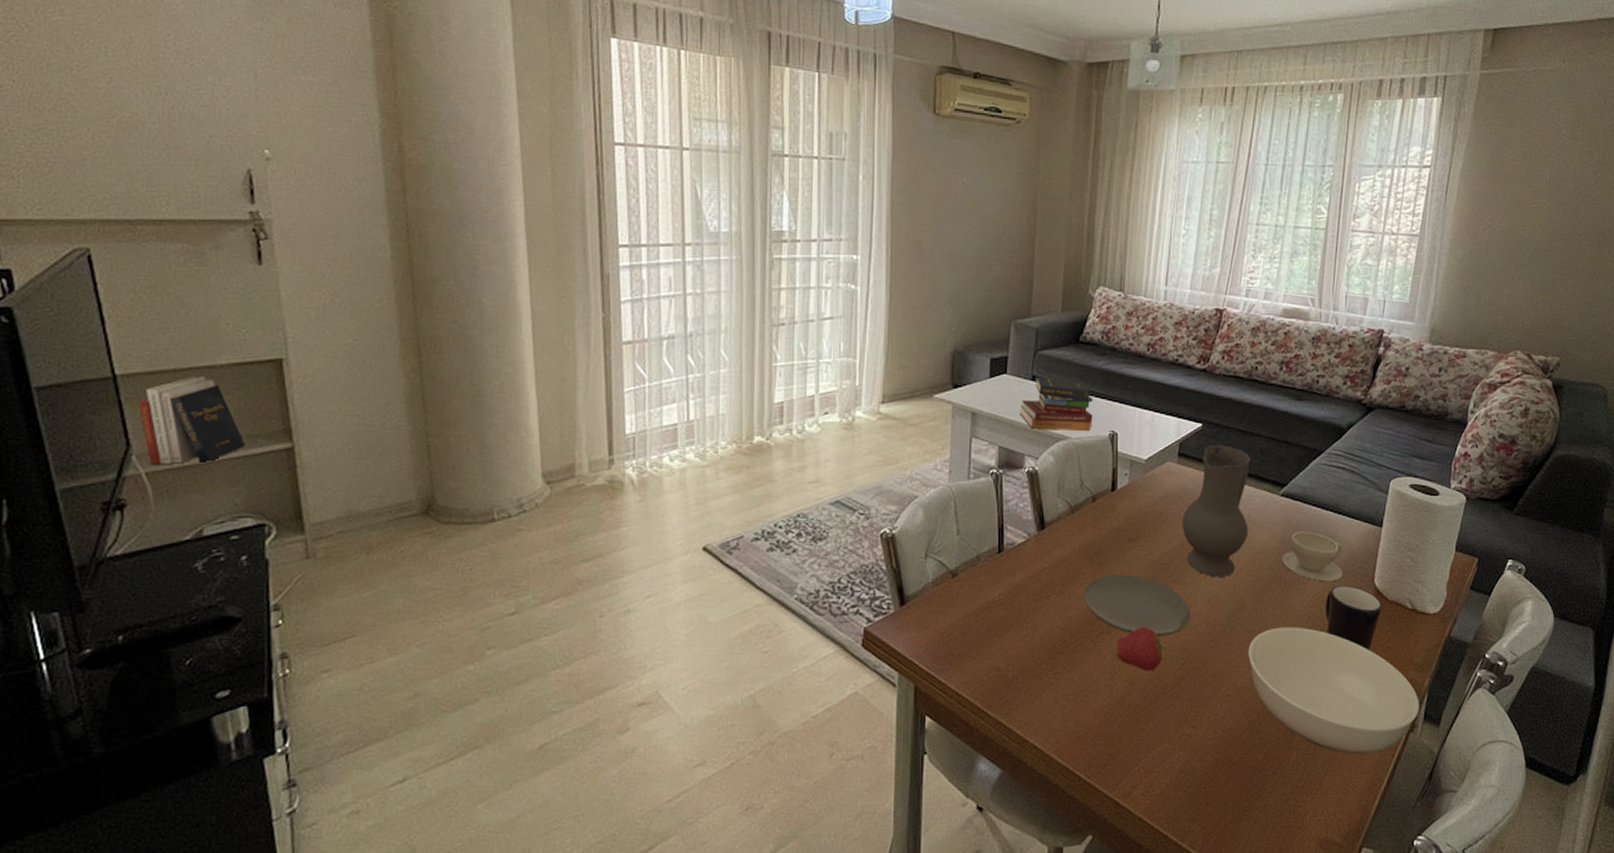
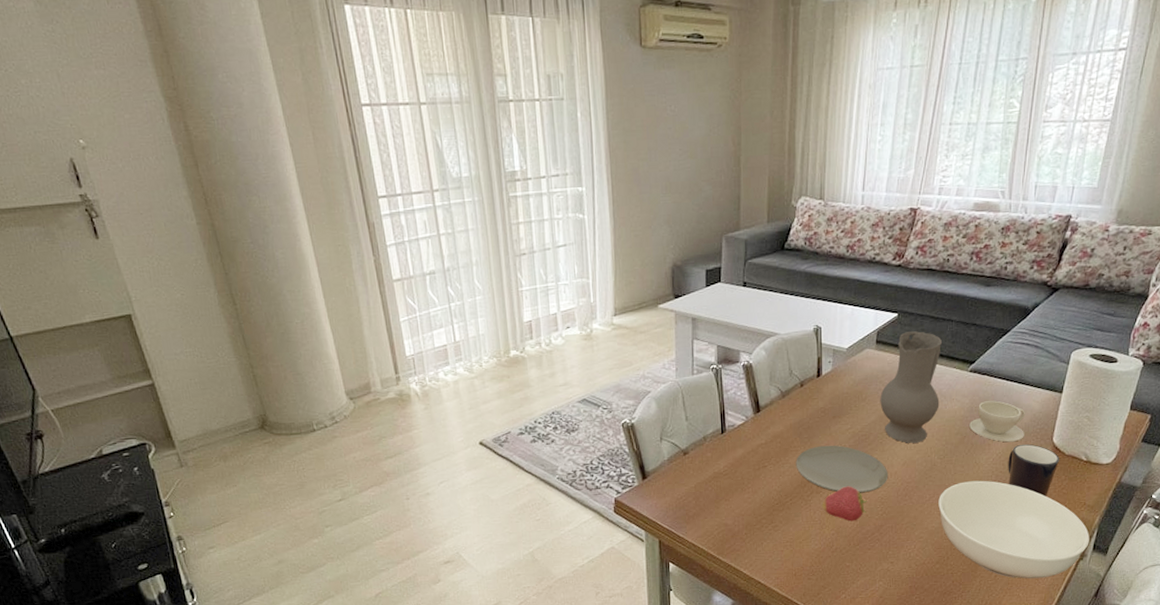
books: present [138,375,246,466] -> none [33,332,119,404]
books: present [1019,376,1093,432] -> none [733,282,799,329]

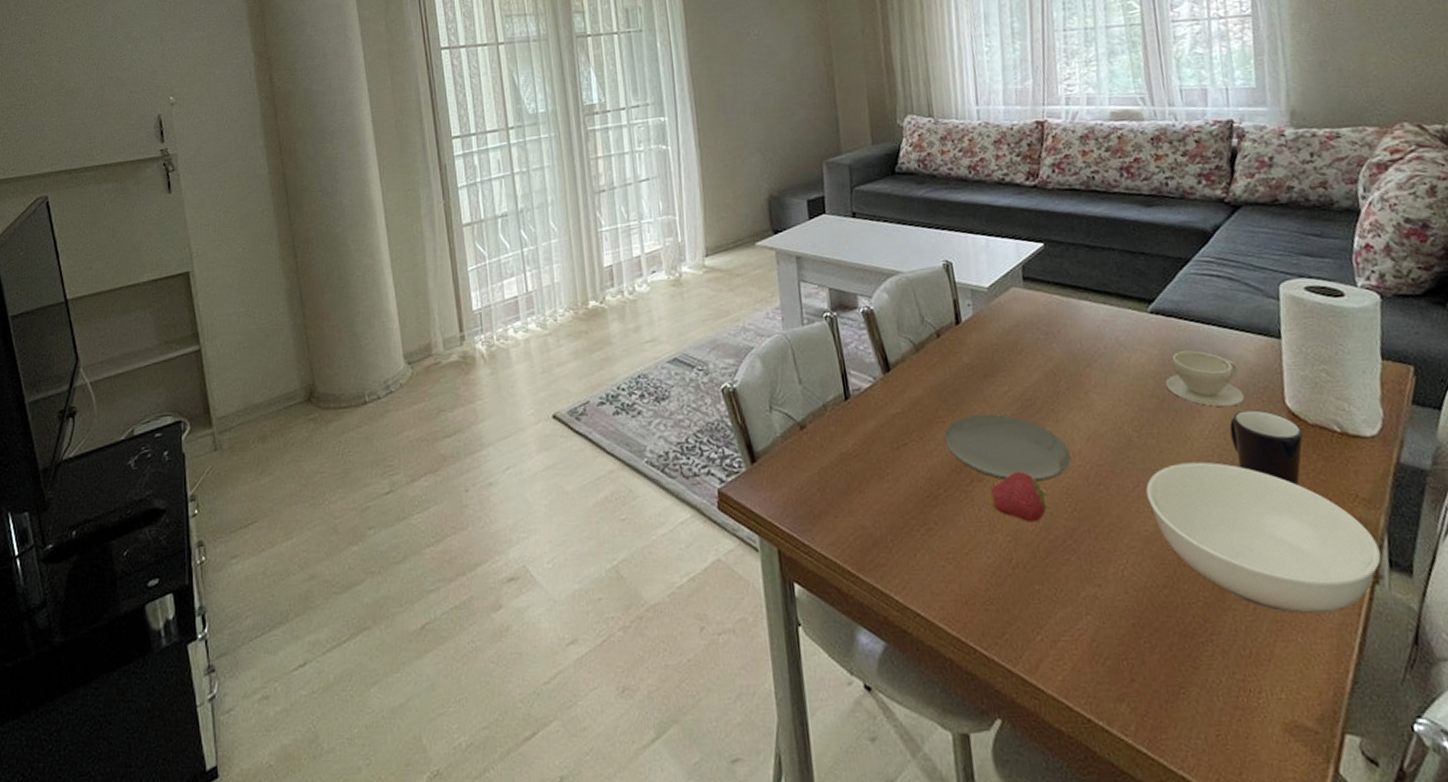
ceramic jug: present [880,331,943,443] -> none [1040,264,1120,410]

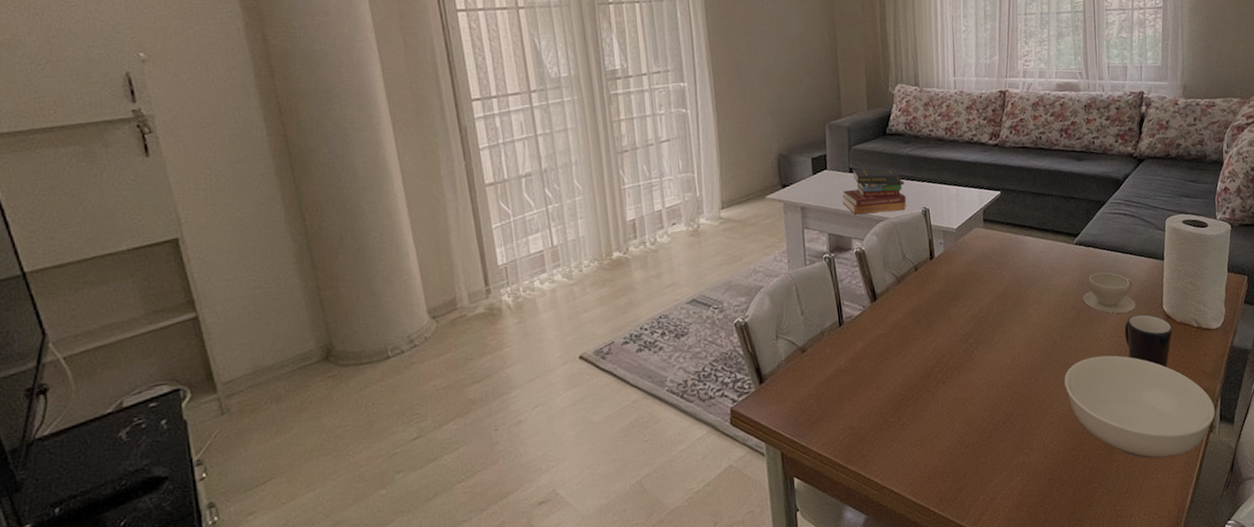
books: none [844,212,923,267] -> present [842,167,906,215]
plate: present [944,413,1071,481] -> none [917,330,1012,381]
fruit: present [987,471,1050,523] -> none [949,373,994,412]

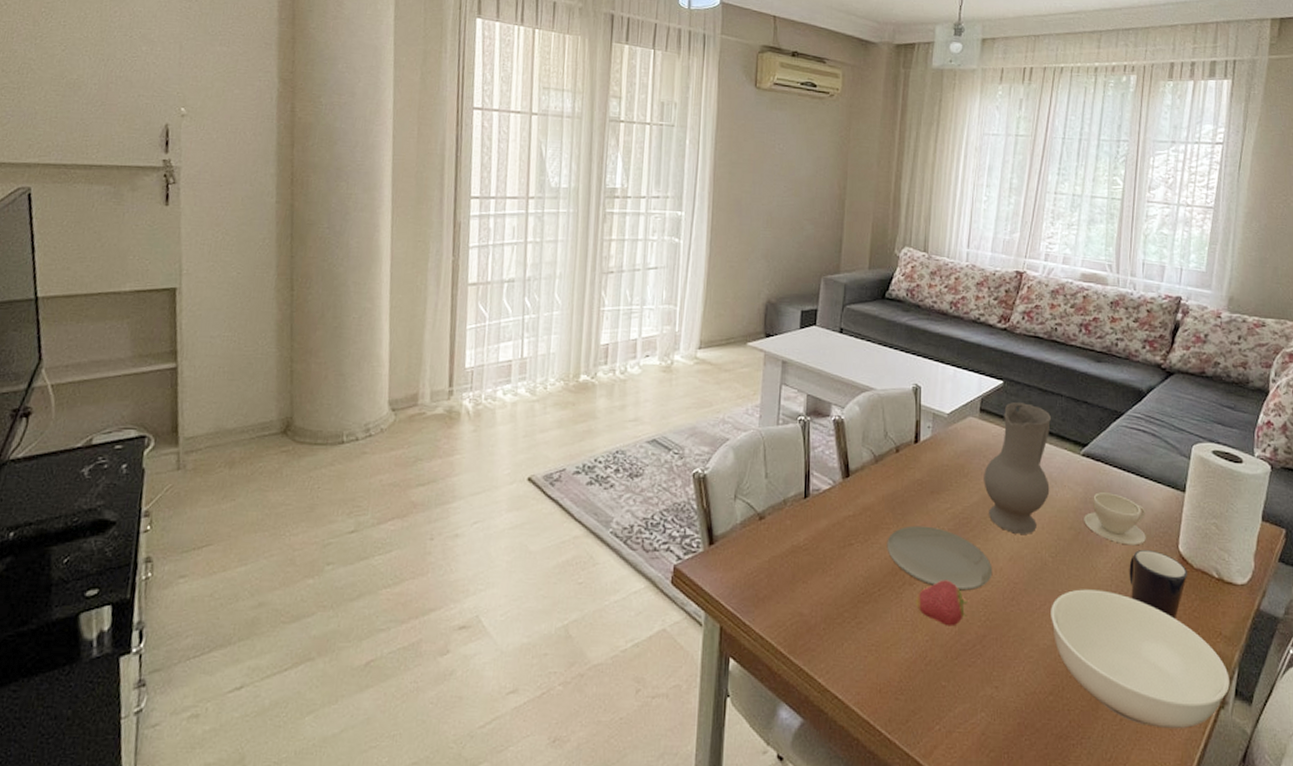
books: present [842,167,906,215] -> none [827,329,898,384]
plate: none [917,330,1012,381] -> present [887,525,993,591]
fruit: none [949,373,994,412] -> present [915,580,968,627]
ceramic jug: none [993,207,1052,323] -> present [984,402,1052,534]

